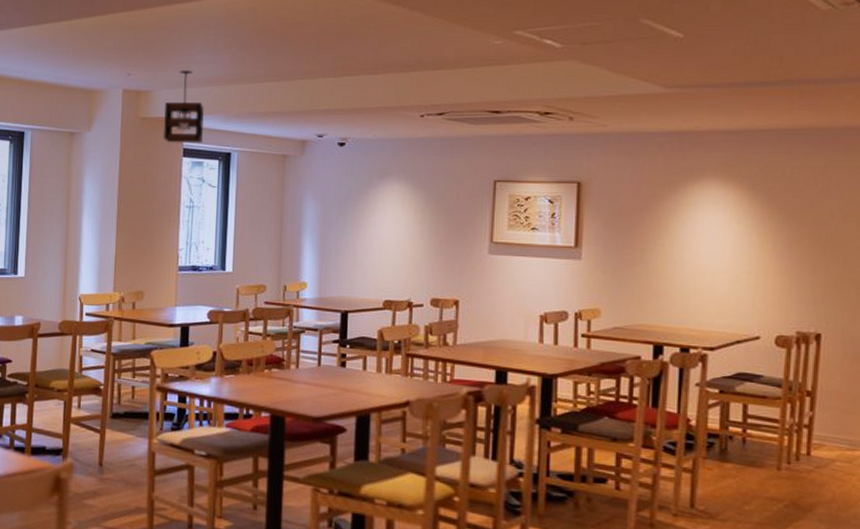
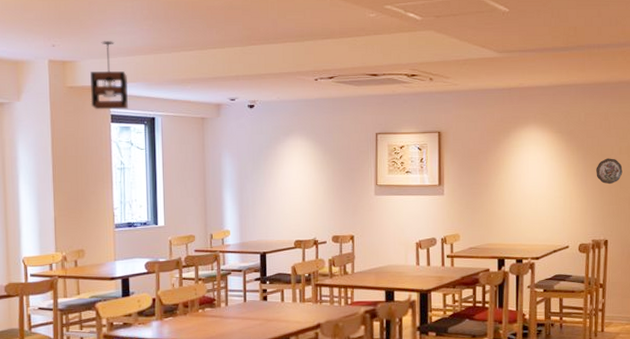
decorative plate: none [806,226,848,261] -> present [596,158,623,185]

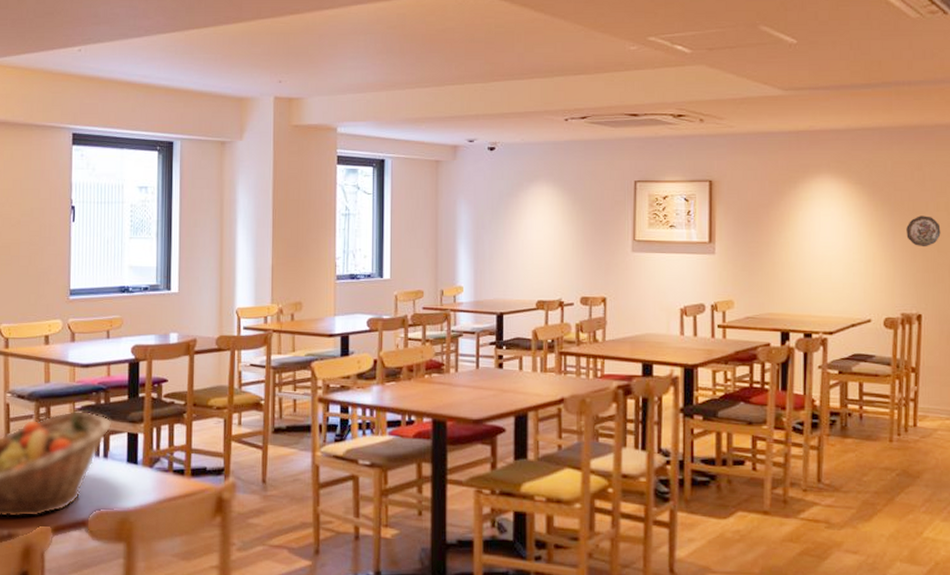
pendant light: present [90,41,128,110] -> none [316,77,357,151]

